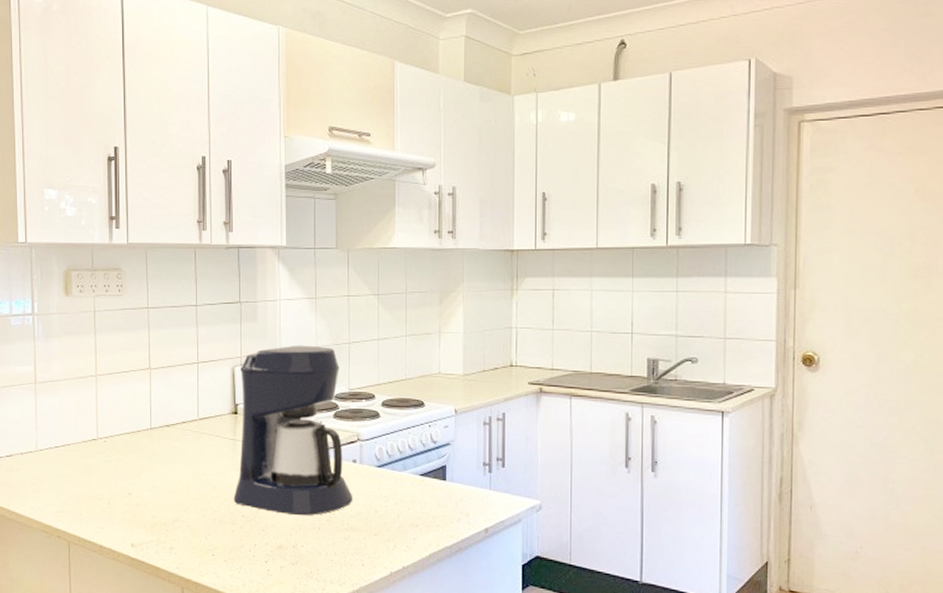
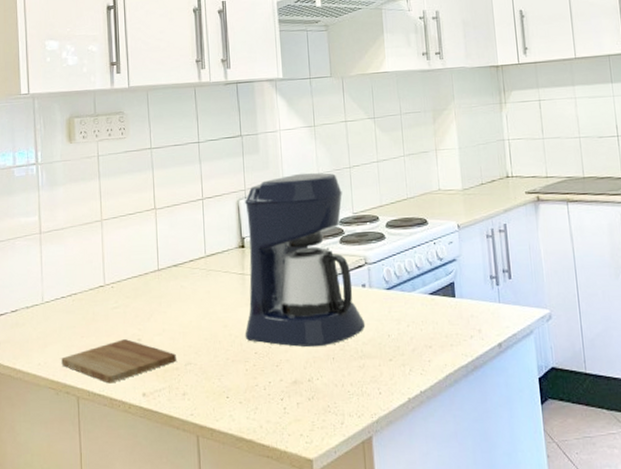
cutting board: none [54,492,165,532] -> present [61,339,176,384]

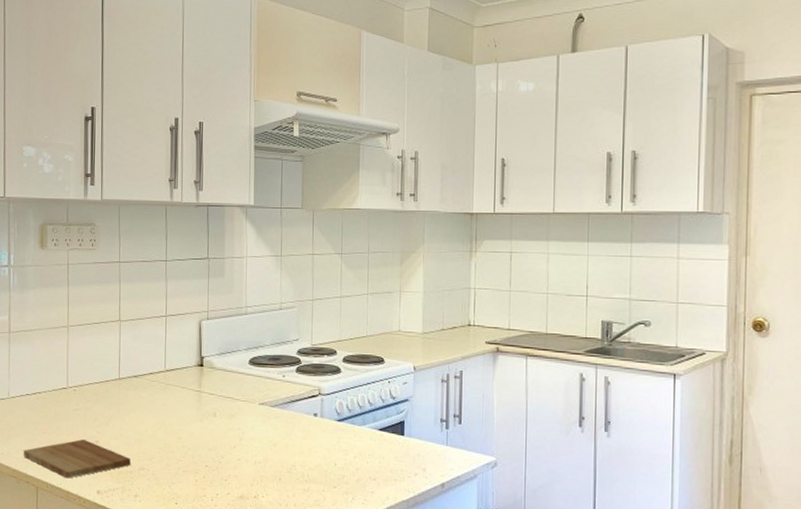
coffee maker: present [245,172,366,347] -> none [197,300,314,467]

